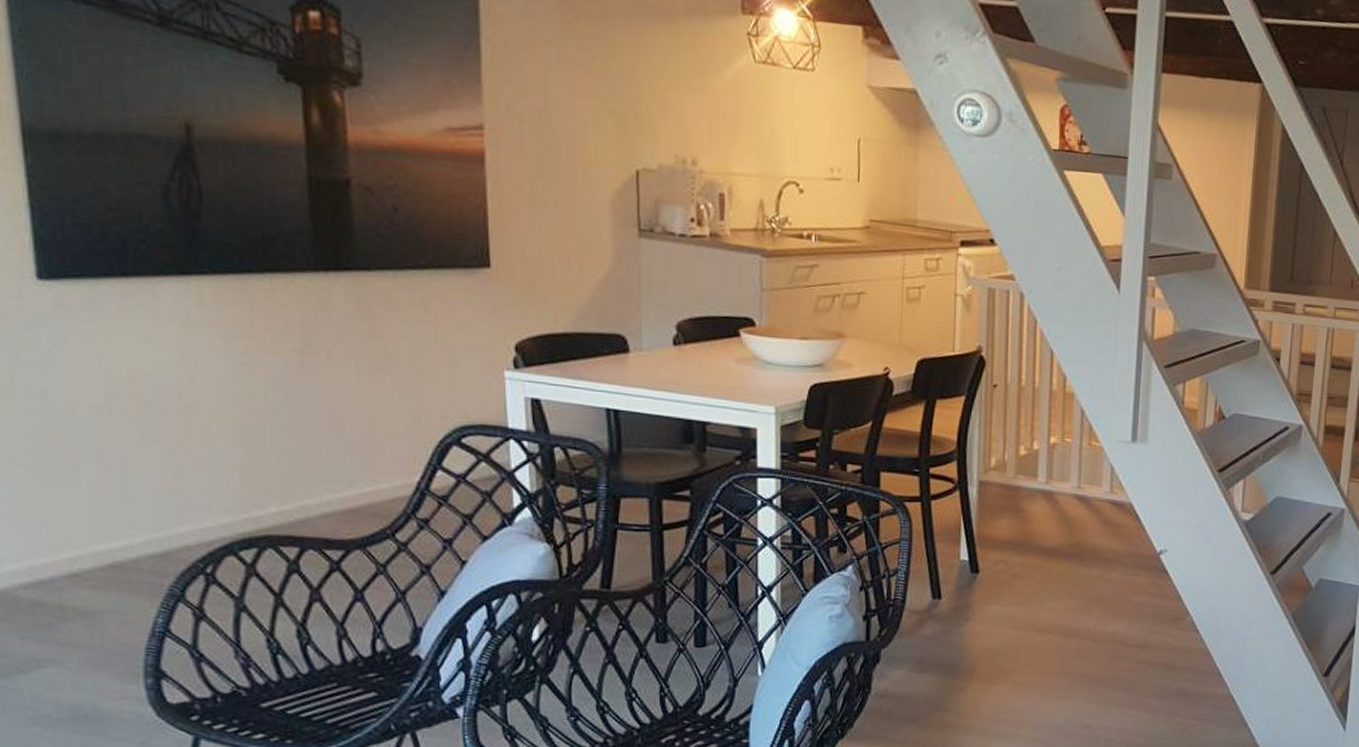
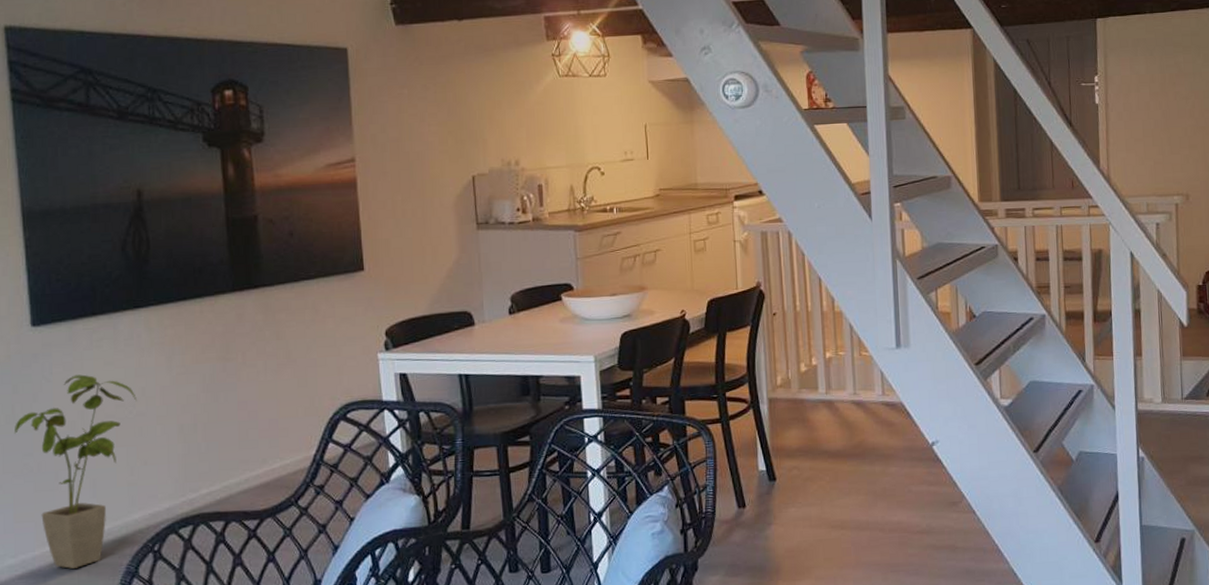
house plant: none [15,348,184,583] -> present [15,374,137,569]

